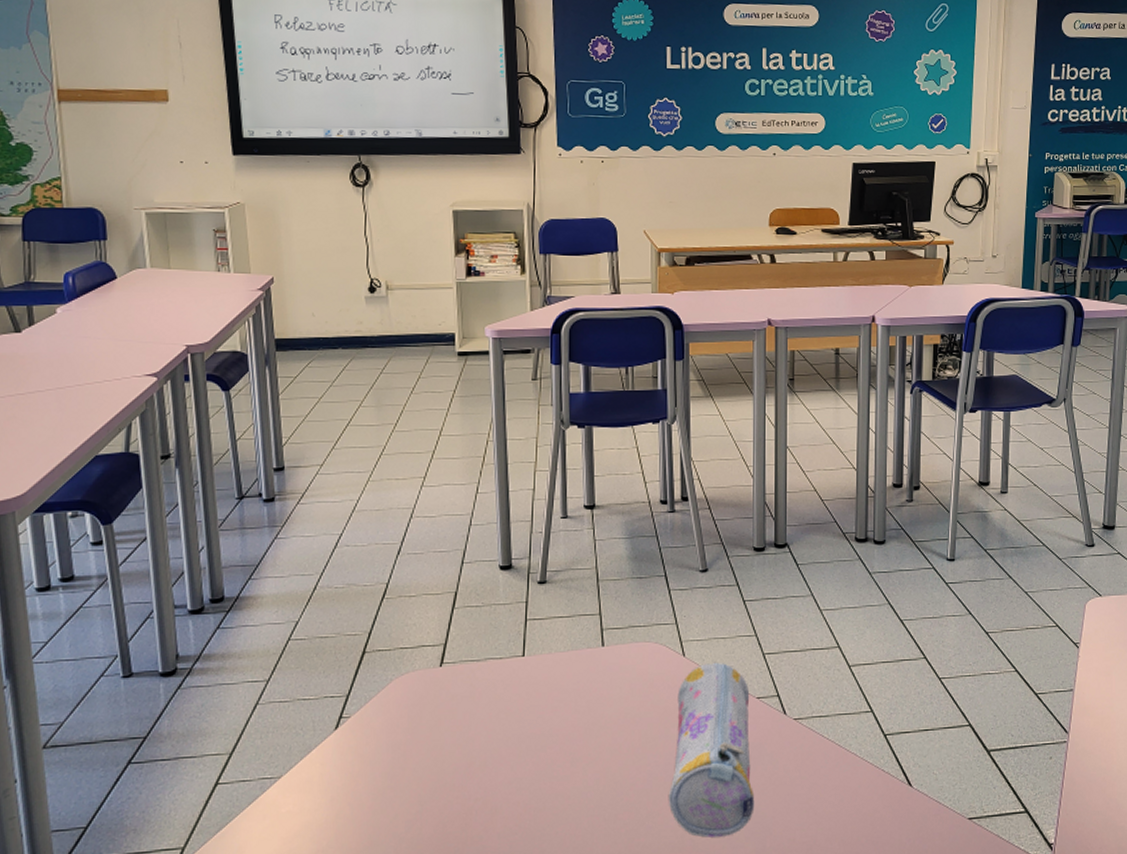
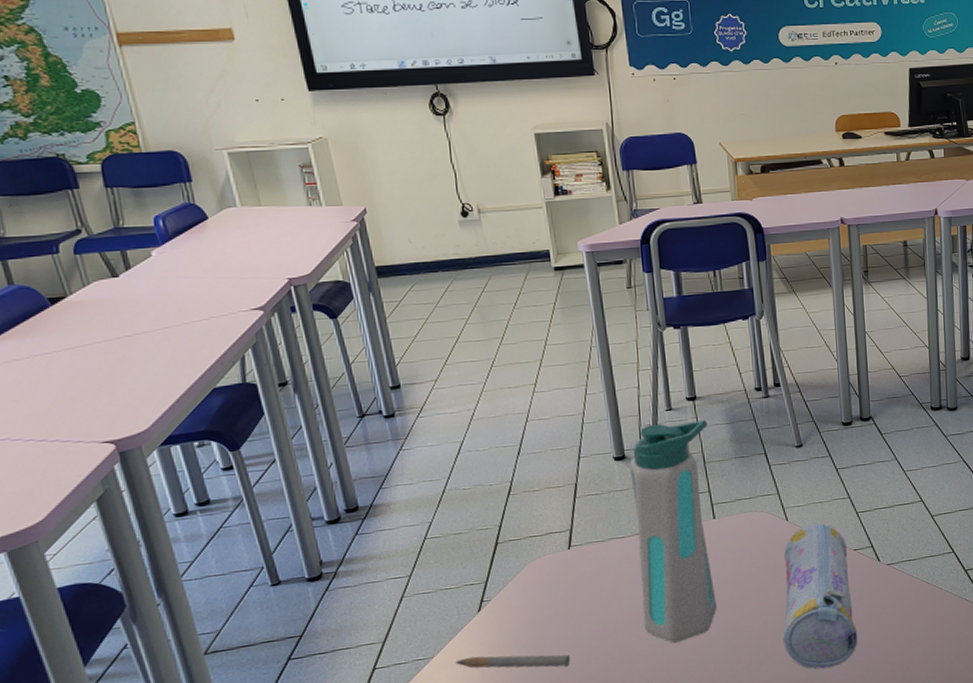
pencil: none [304,781,428,803] -> present [456,654,570,668]
water bottle: none [514,532,605,788] -> present [629,420,717,643]

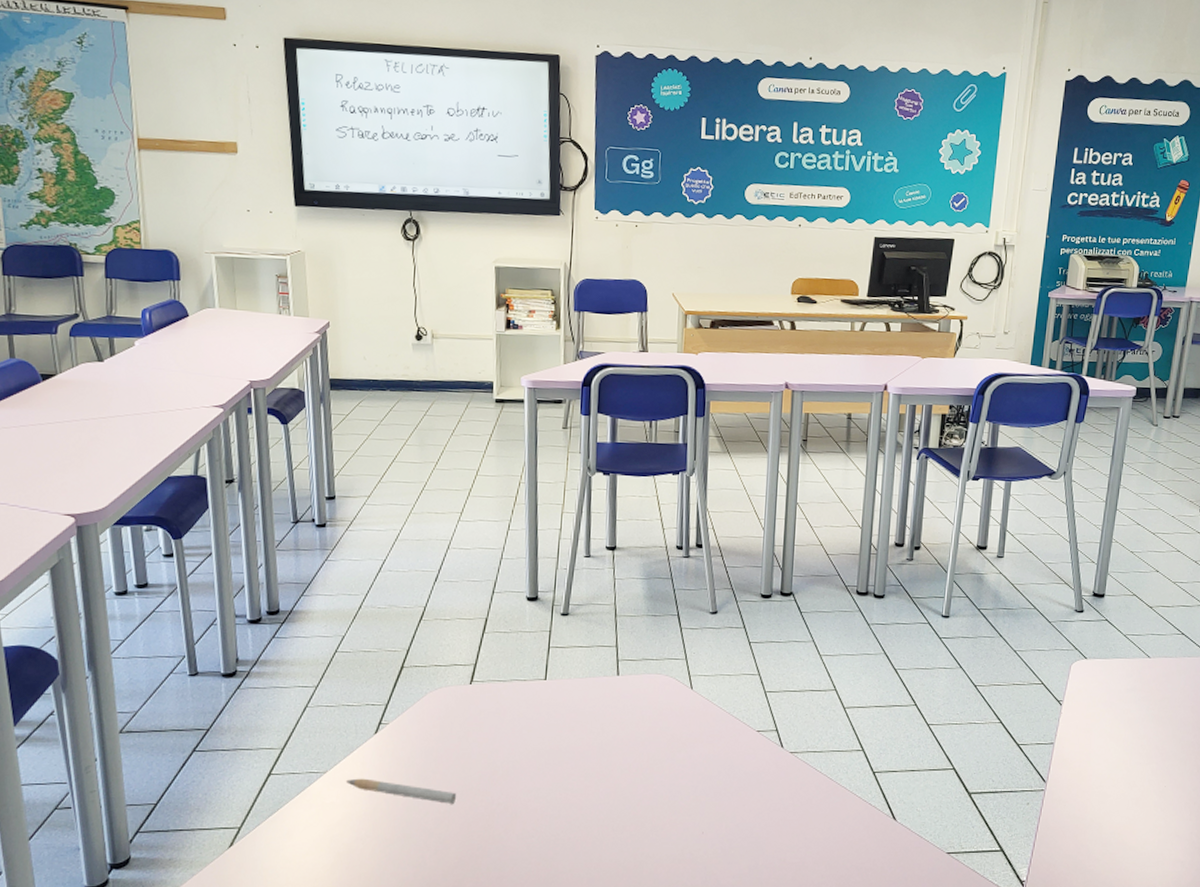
water bottle: present [629,420,717,643] -> none [533,569,624,798]
pencil case: present [782,523,858,669] -> none [671,696,751,853]

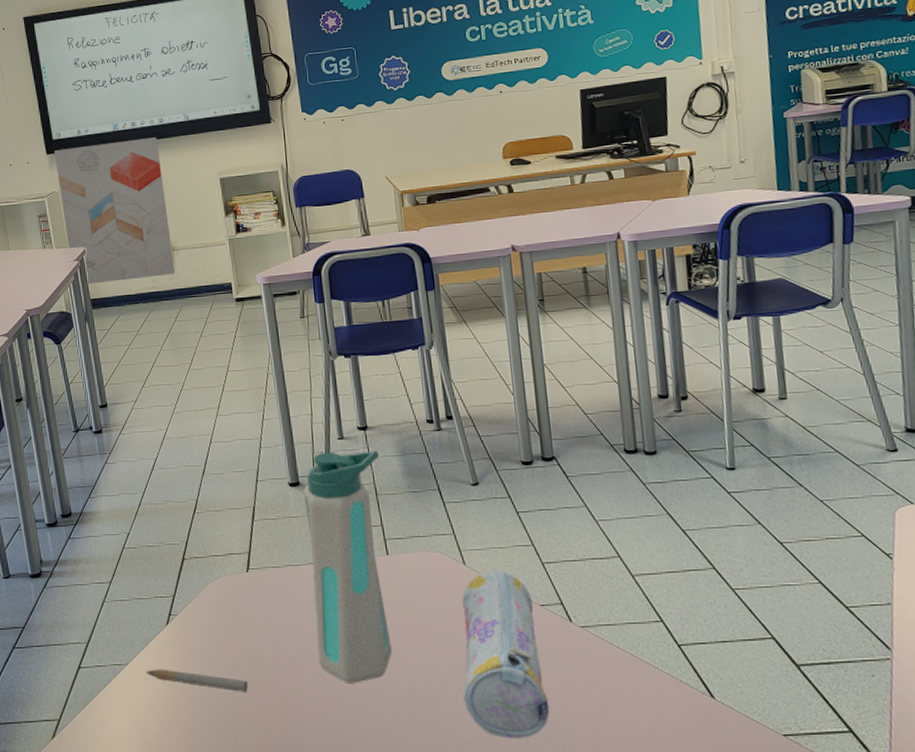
wall art: none [304,202,432,364] -> present [55,137,176,285]
water bottle: none [533,569,624,798] -> present [303,451,392,683]
pencil case: none [671,696,751,853] -> present [462,570,550,738]

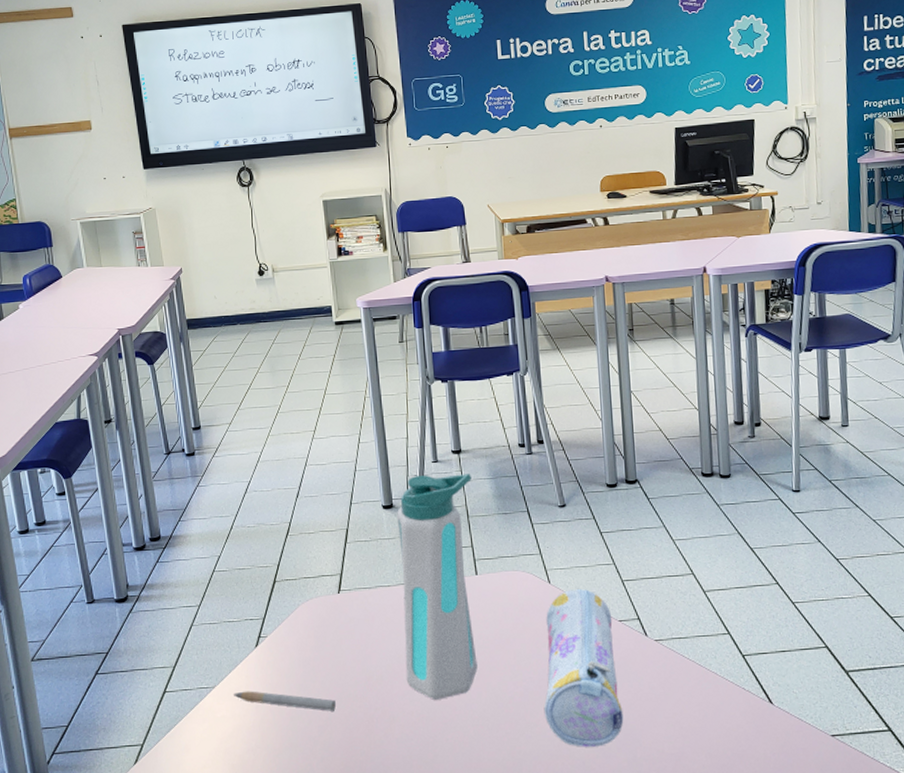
wall art: present [55,137,176,285] -> none [152,156,275,304]

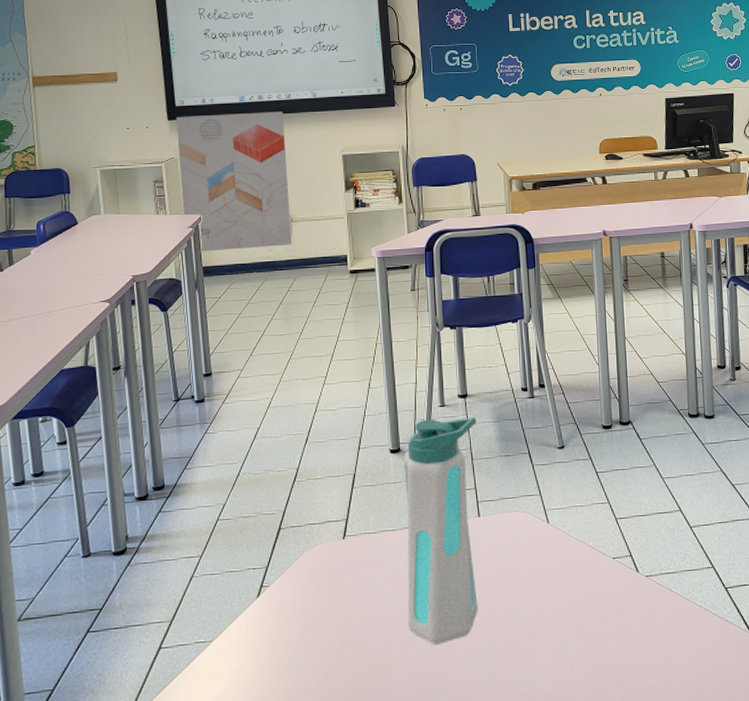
wall art: none [152,156,275,304] -> present [176,111,292,252]
pencil: present [234,691,336,711] -> none [232,643,336,661]
pencil case: present [543,588,624,747] -> none [541,527,616,686]

